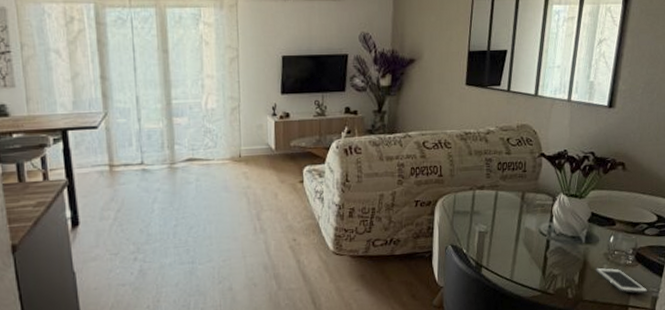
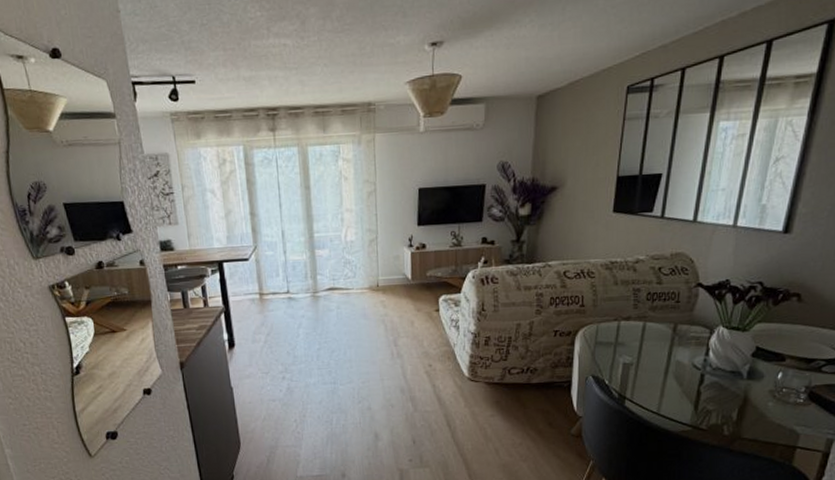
cell phone: present [595,267,648,294] -> none [757,405,822,436]

